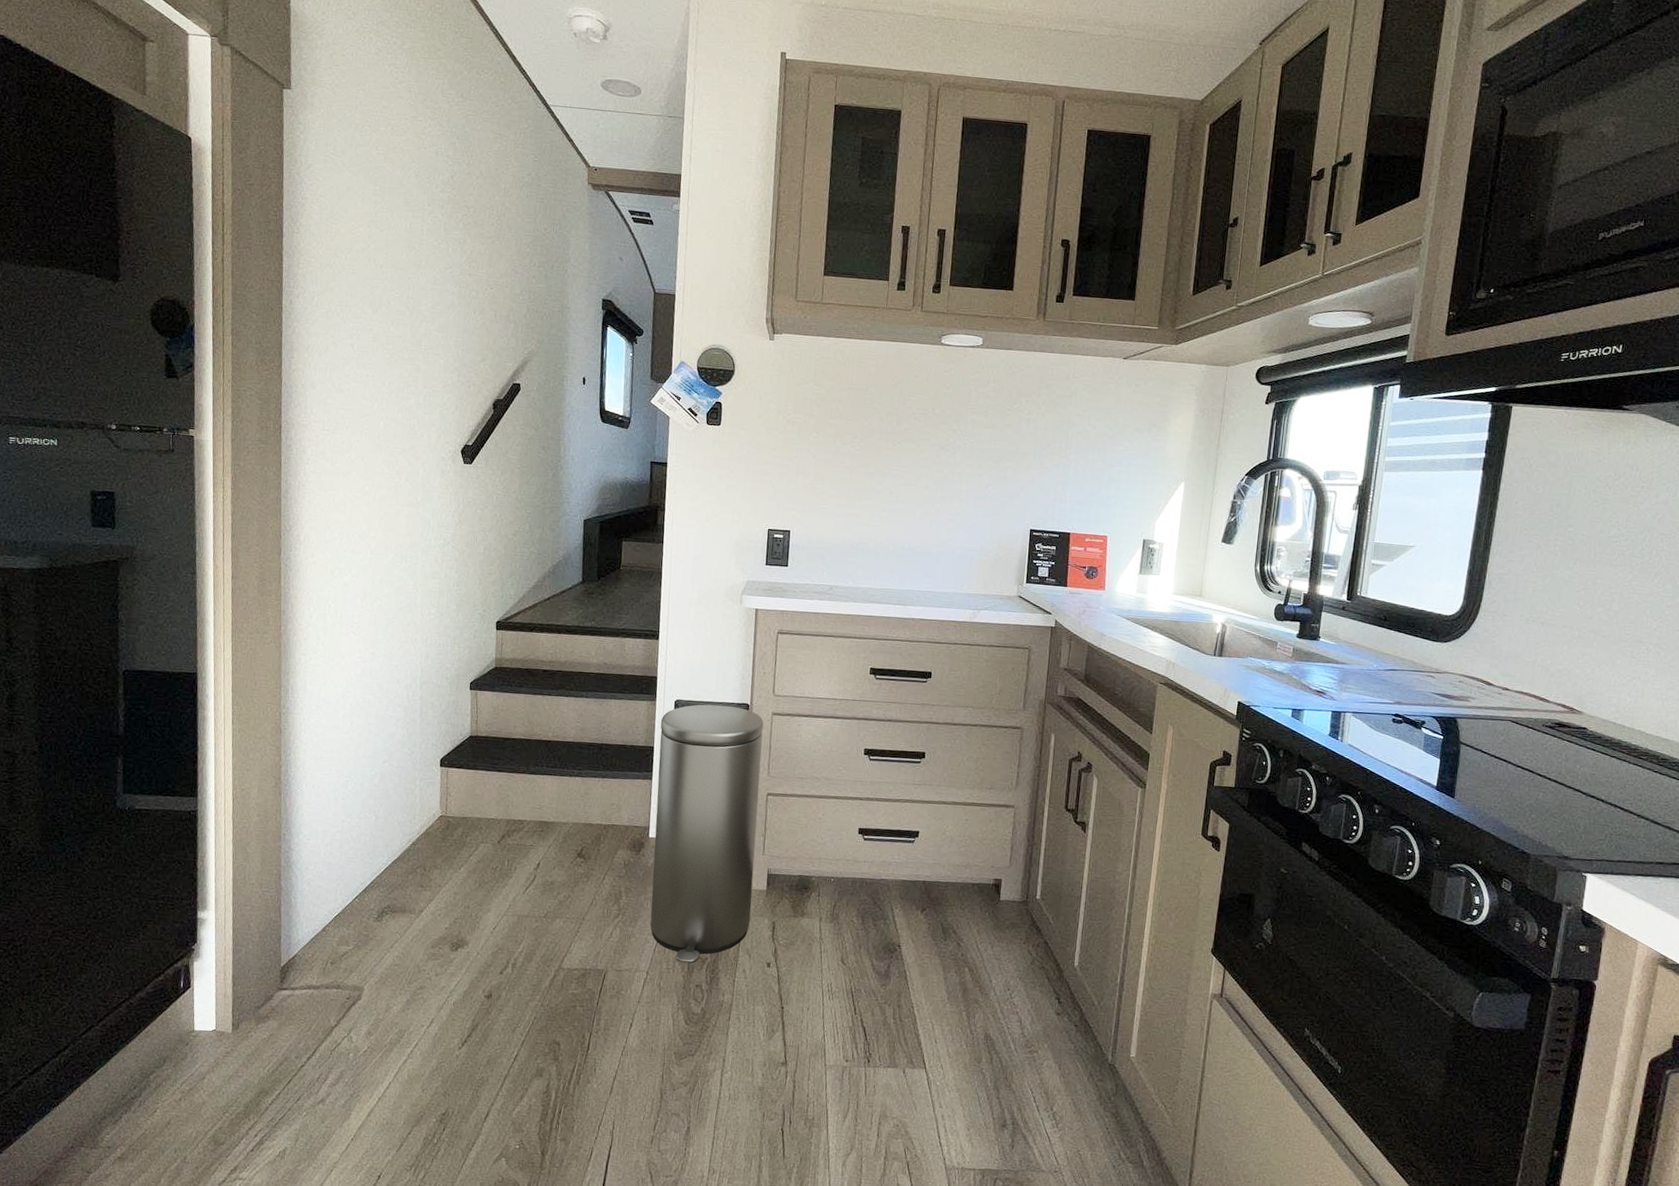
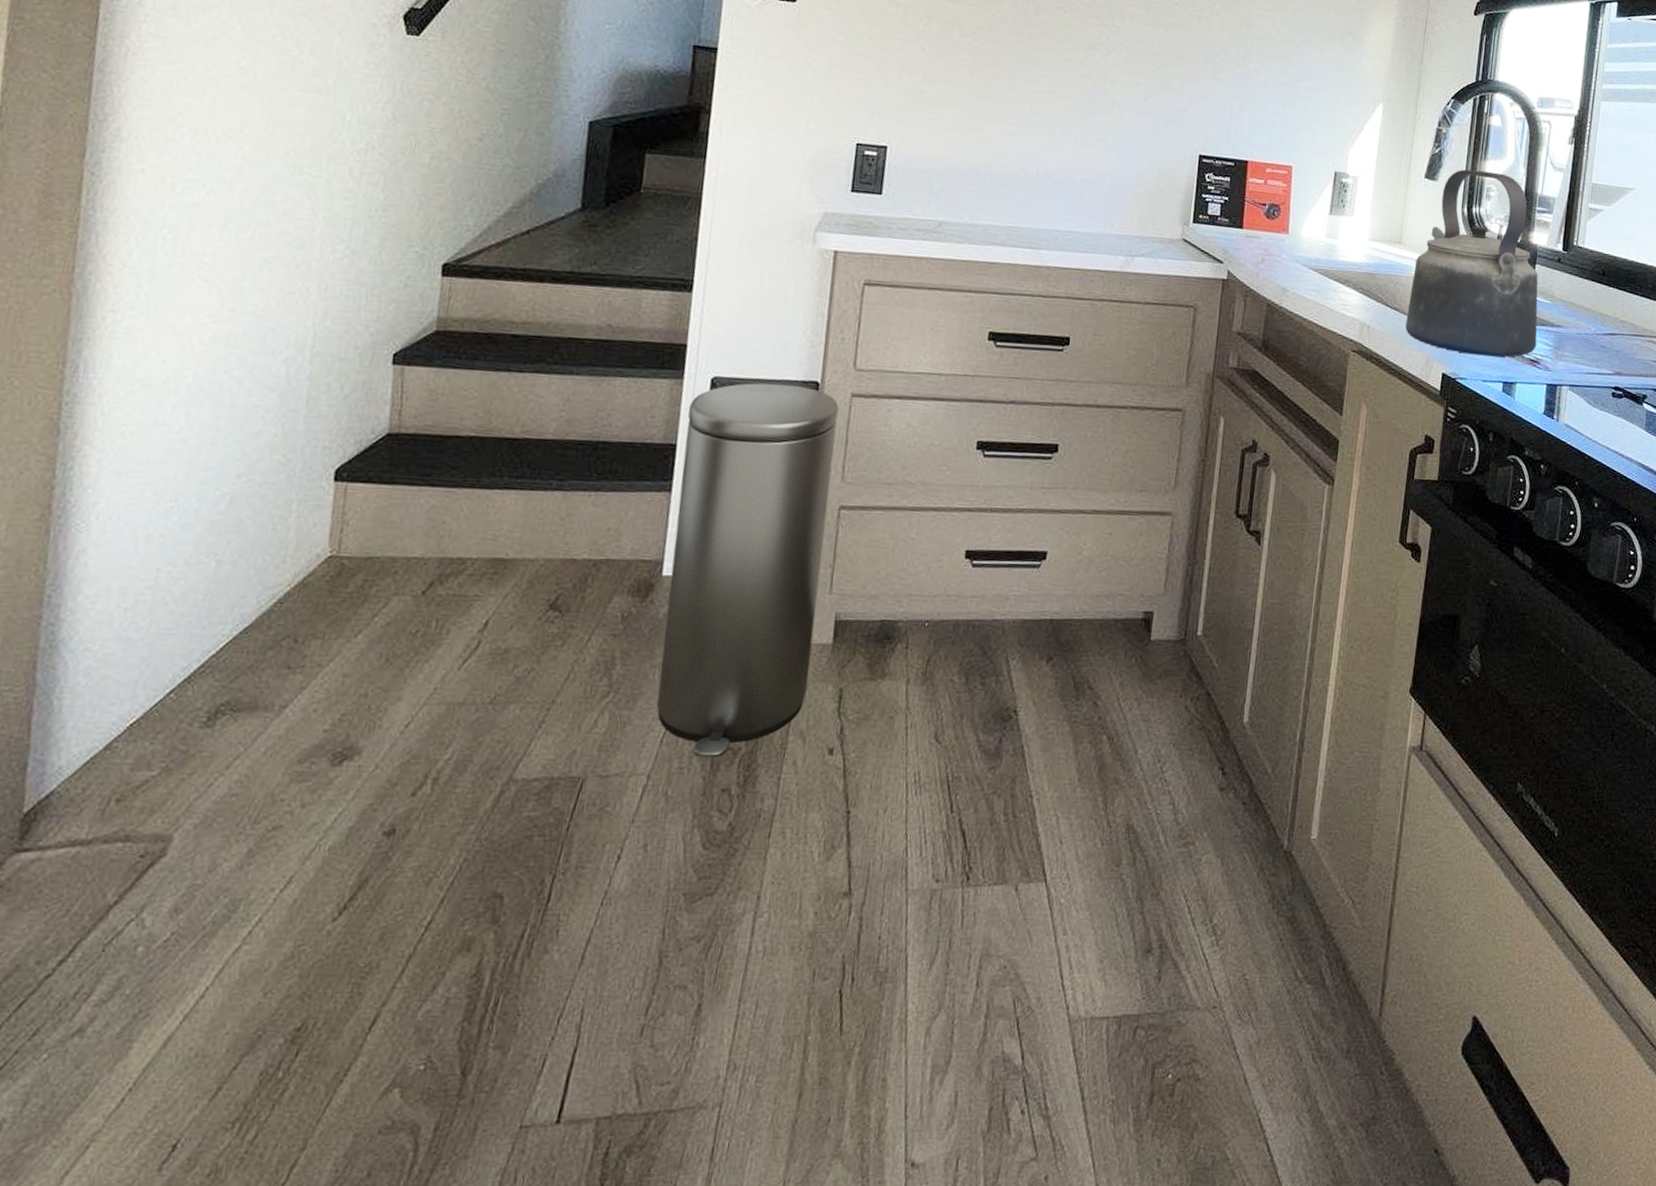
kettle: none [1205,534,1325,689] -> present [1405,169,1539,357]

